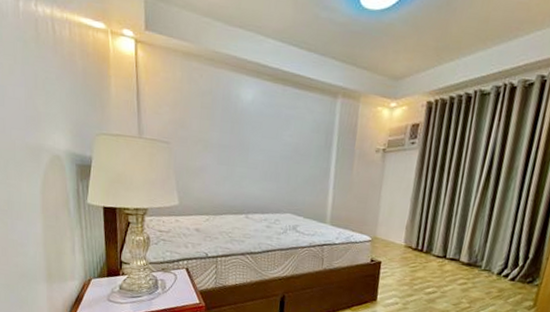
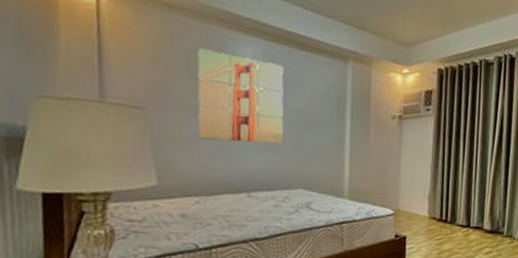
wall art: none [208,90,279,173] -> present [197,48,284,144]

